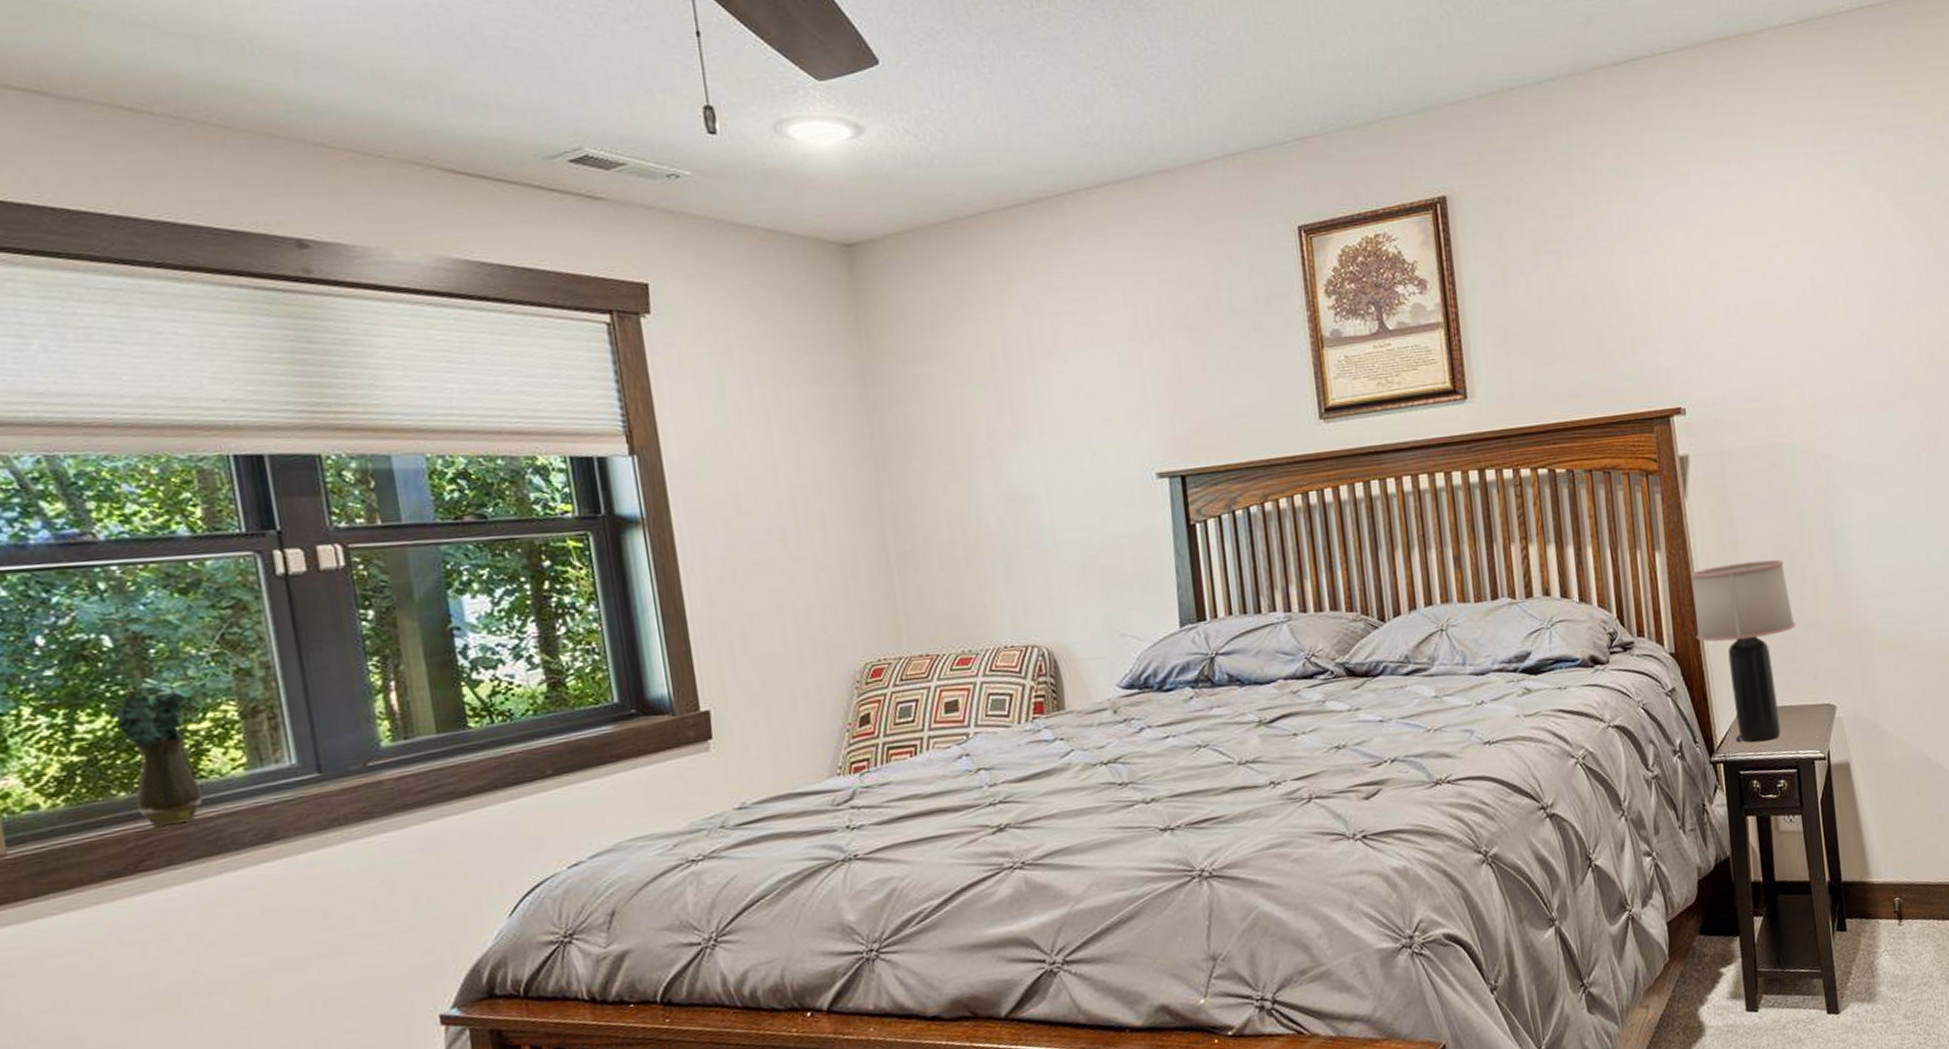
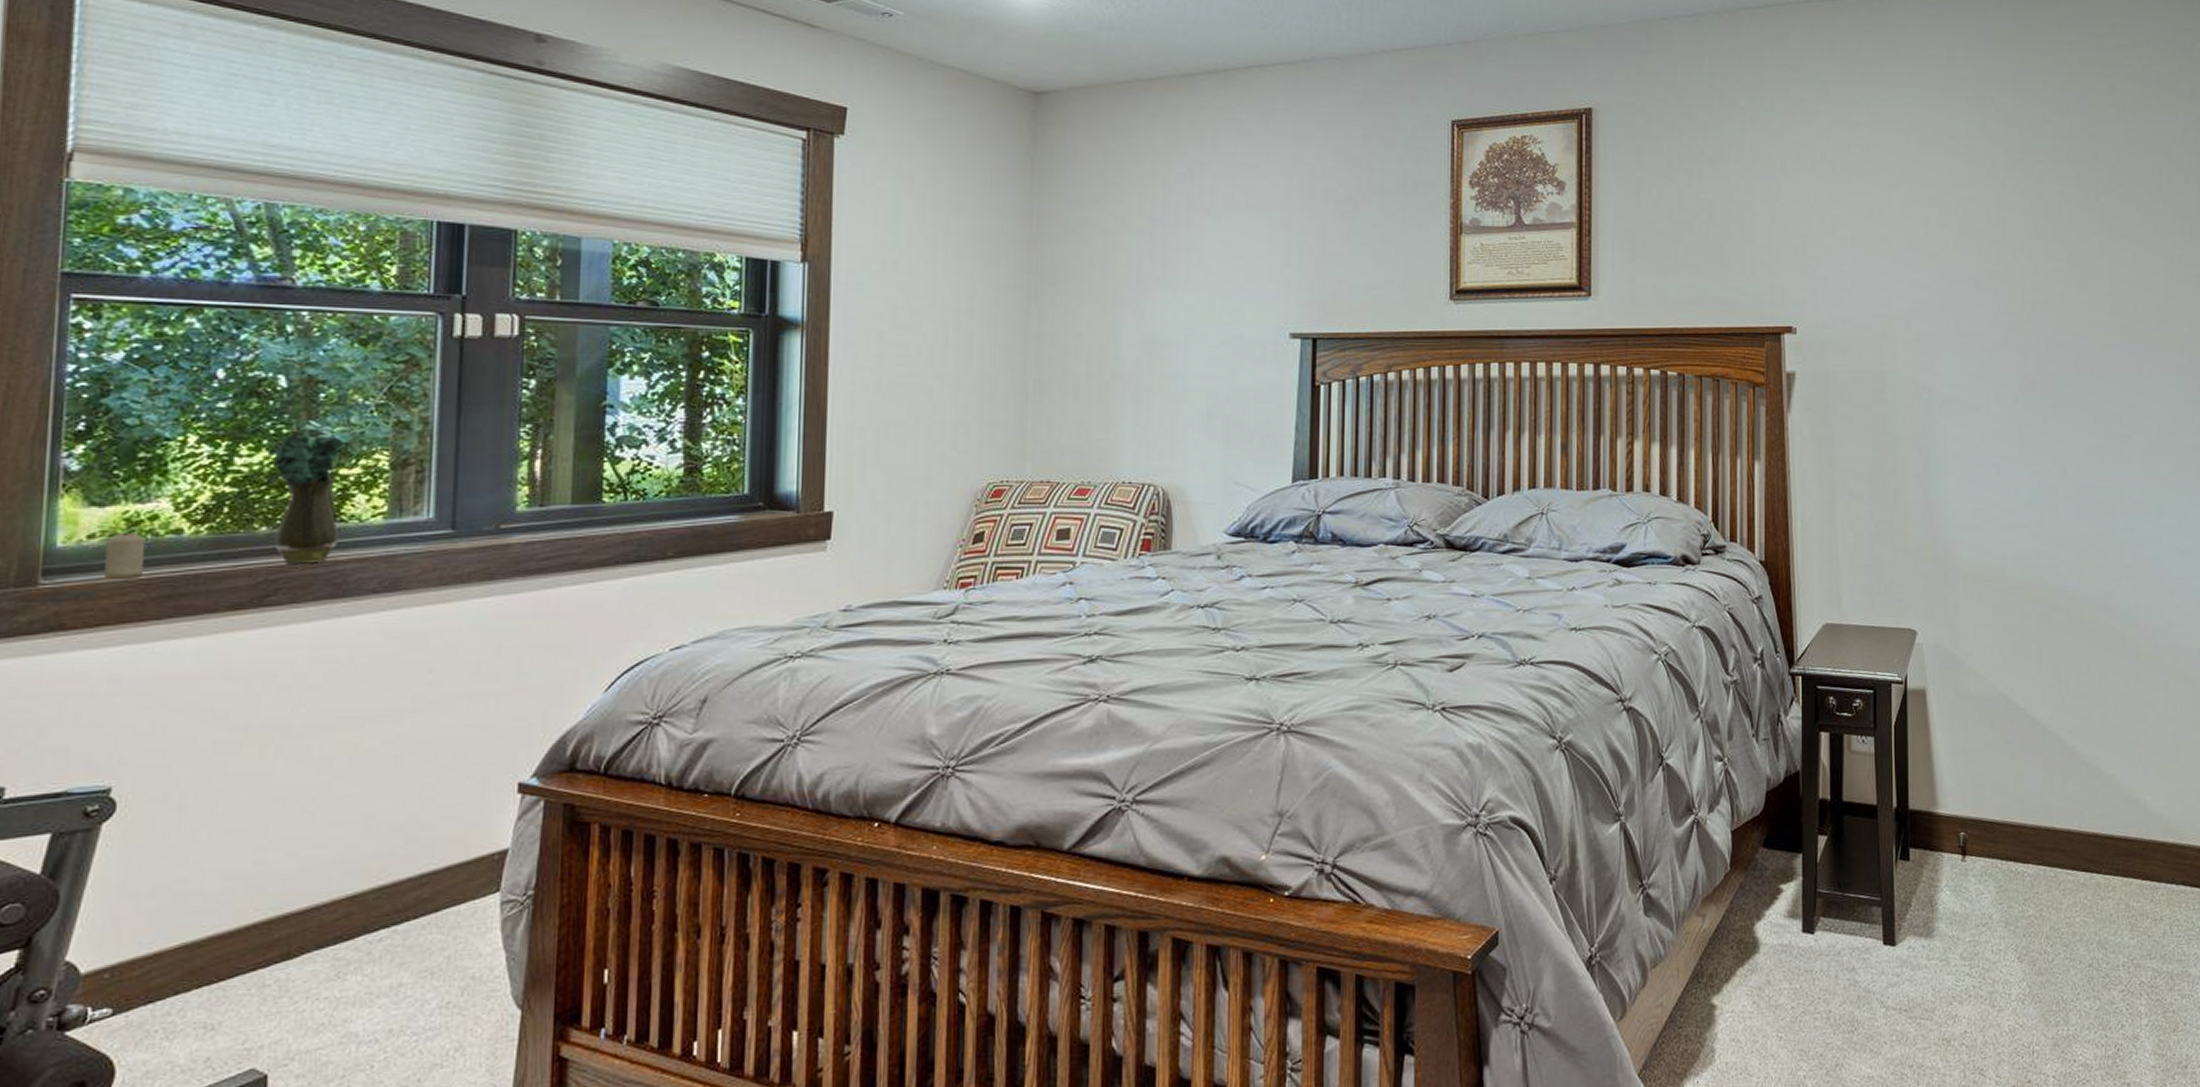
table lamp: present [1691,559,1797,743] -> none [1786,481,1885,659]

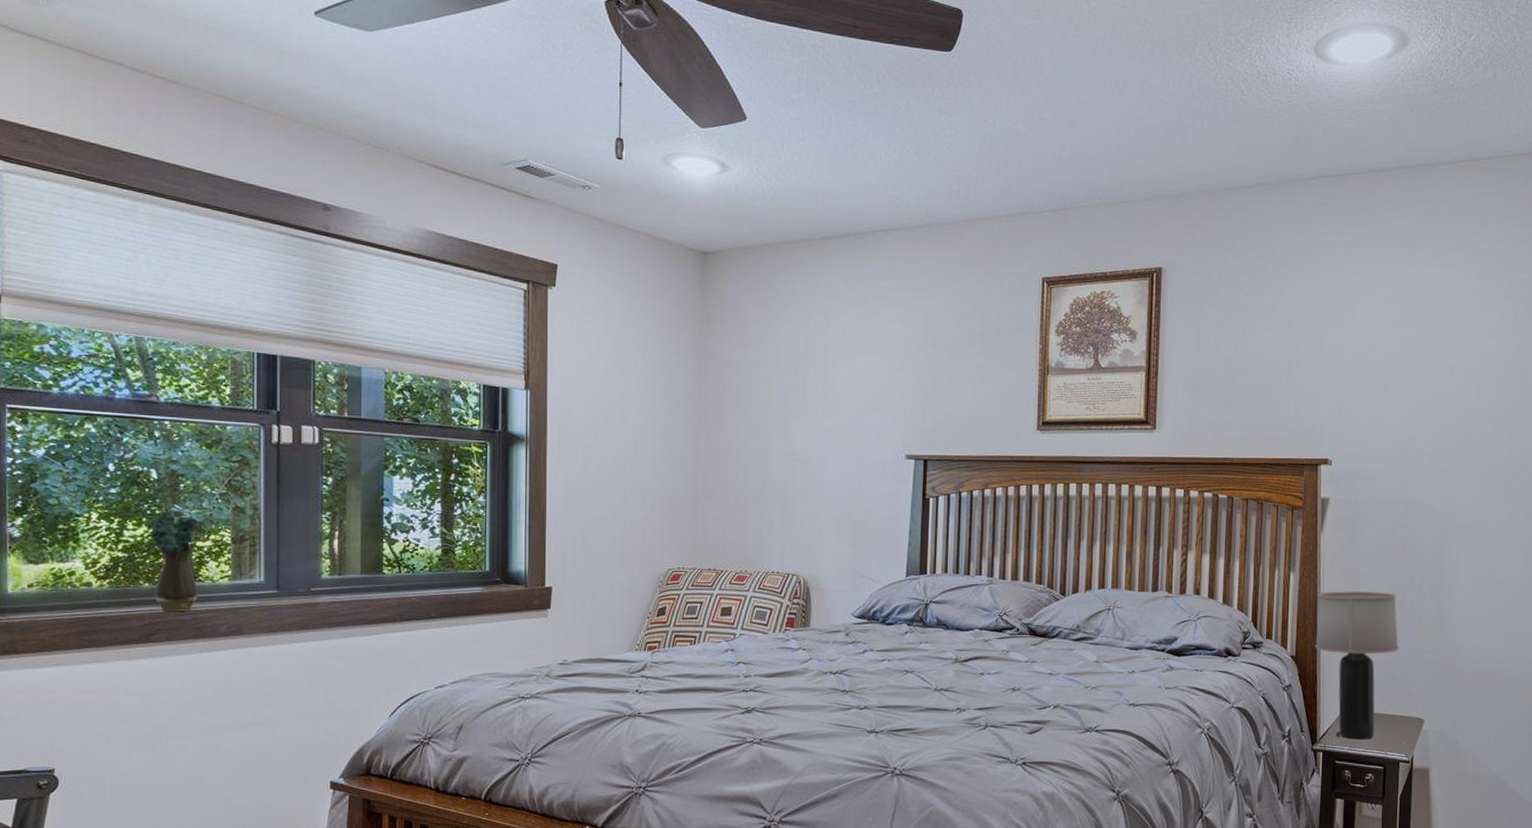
candle: present [104,532,146,581] -> none [41,583,67,619]
table lamp: none [1786,481,1885,659] -> present [1314,591,1400,740]

